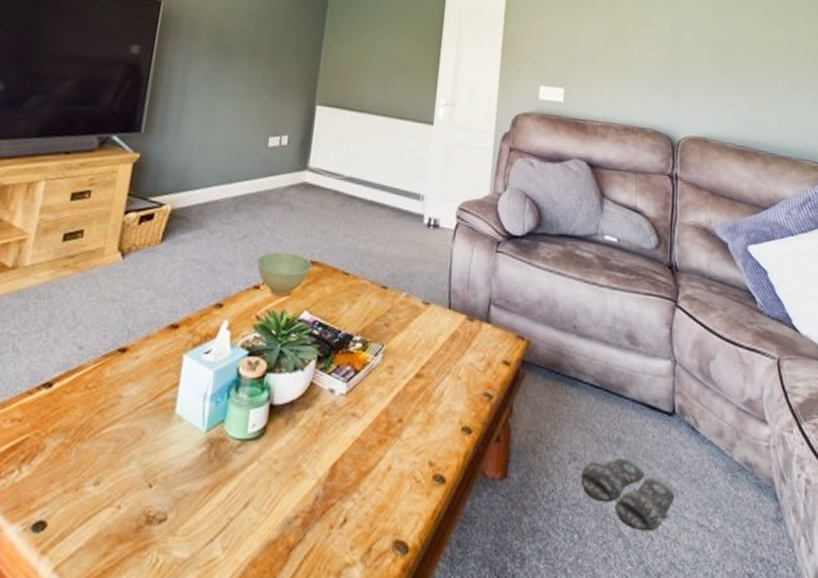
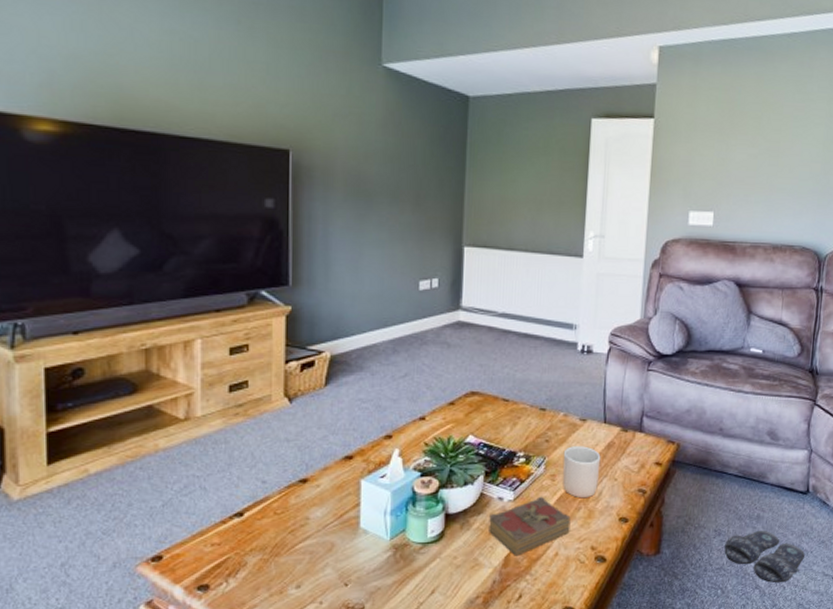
bowl: present [257,251,312,296] -> none [420,386,472,424]
book: none [315,391,408,466] -> present [489,496,571,556]
mug: none [400,333,444,399] -> present [562,446,601,499]

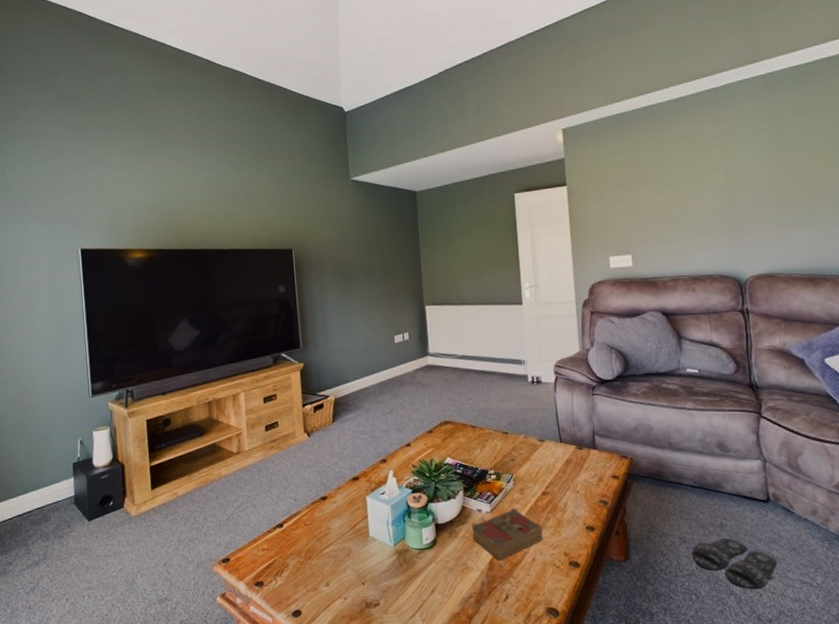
mug: present [562,446,601,499] -> none [528,463,563,510]

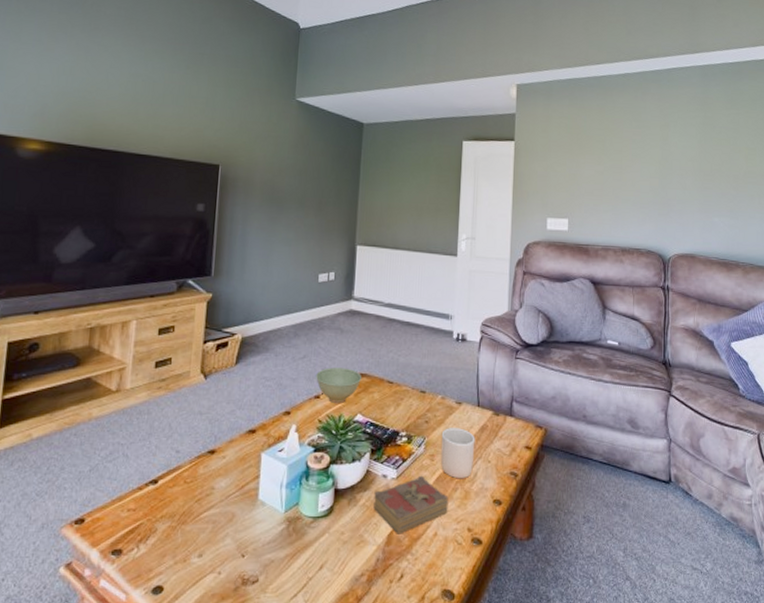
bowl: none [404,417,446,449] -> present [316,367,361,403]
mug: none [528,463,563,510] -> present [440,428,475,479]
slippers: present [692,538,777,589] -> none [594,519,672,574]

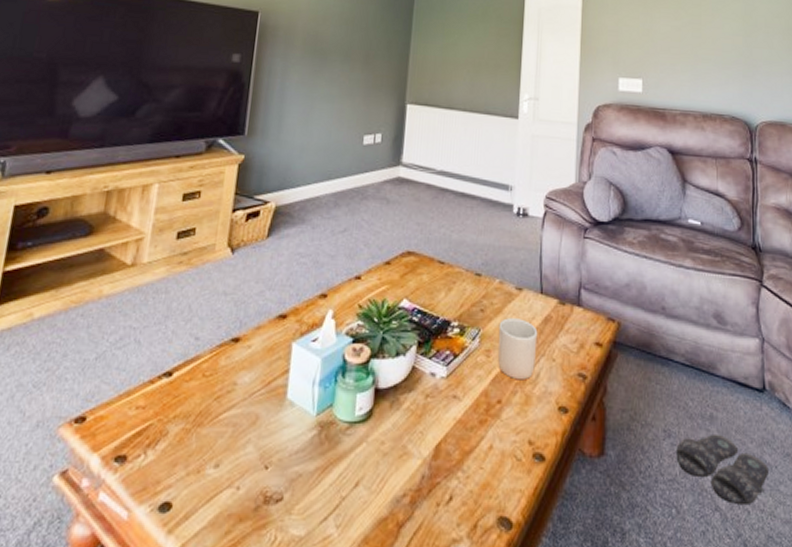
bowl: present [316,367,361,403] -> none [357,243,409,286]
book: present [373,475,449,534] -> none [419,374,506,446]
slippers: none [594,519,672,574] -> present [676,435,768,504]

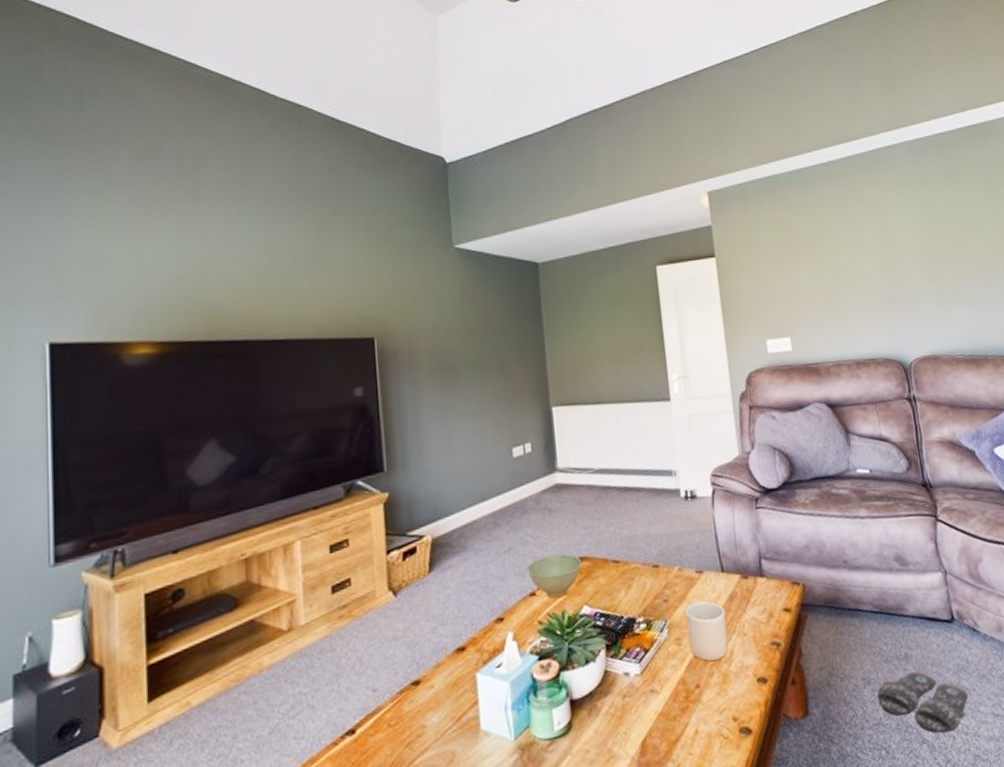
bowl: none [357,243,409,286] -> present [527,553,582,598]

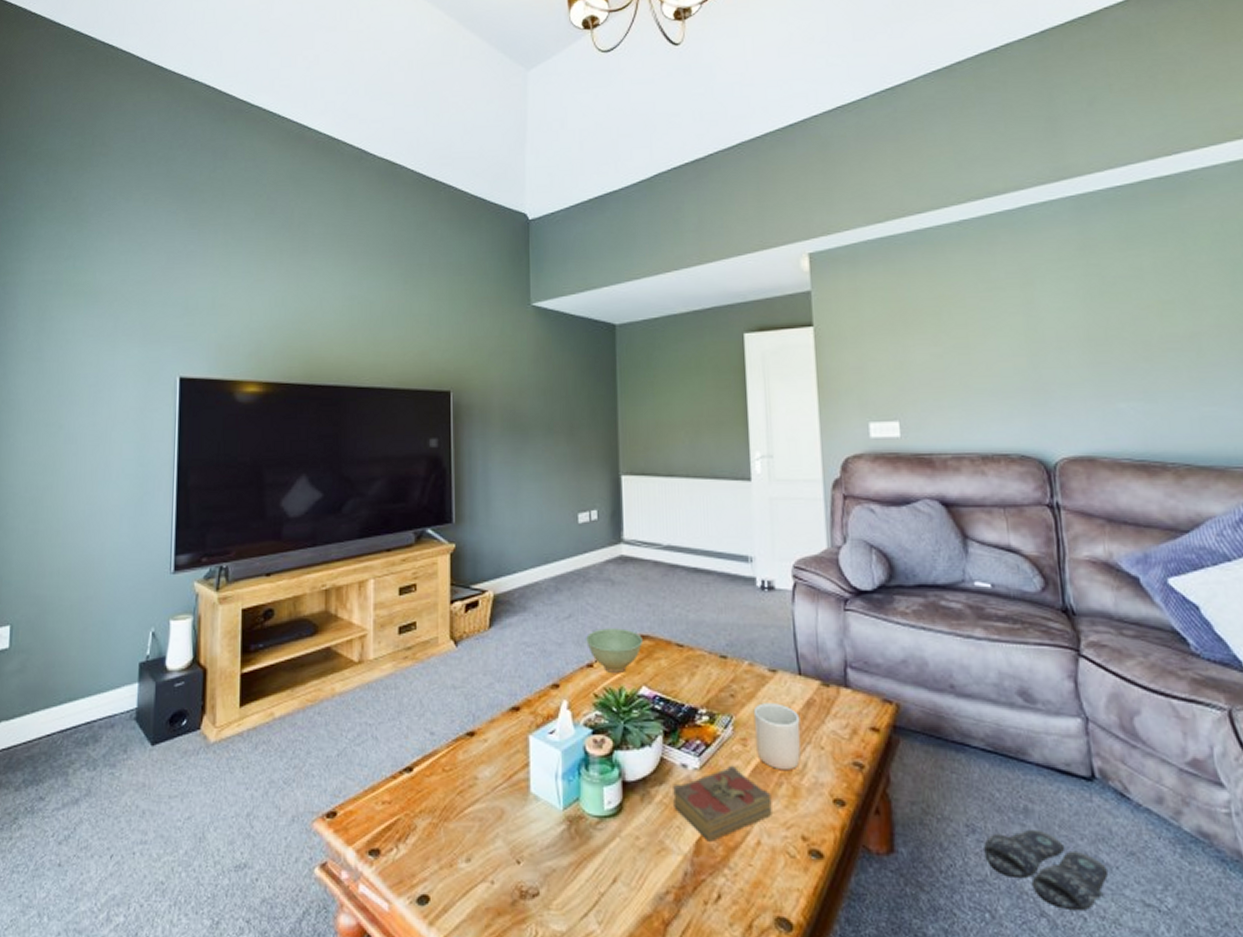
book: none [617,664,707,740] -> present [673,765,772,842]

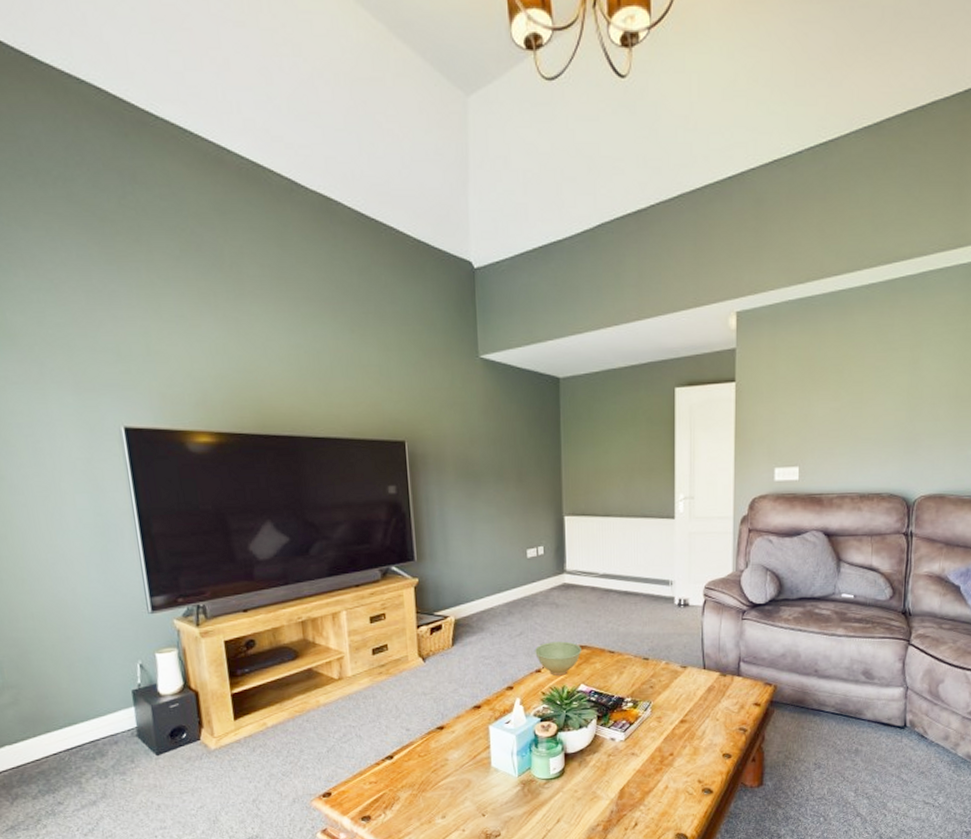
book: present [673,765,772,842] -> none [604,736,678,789]
mug: present [753,703,801,771] -> none [667,690,702,738]
slippers: present [984,830,1108,910] -> none [825,763,904,810]

